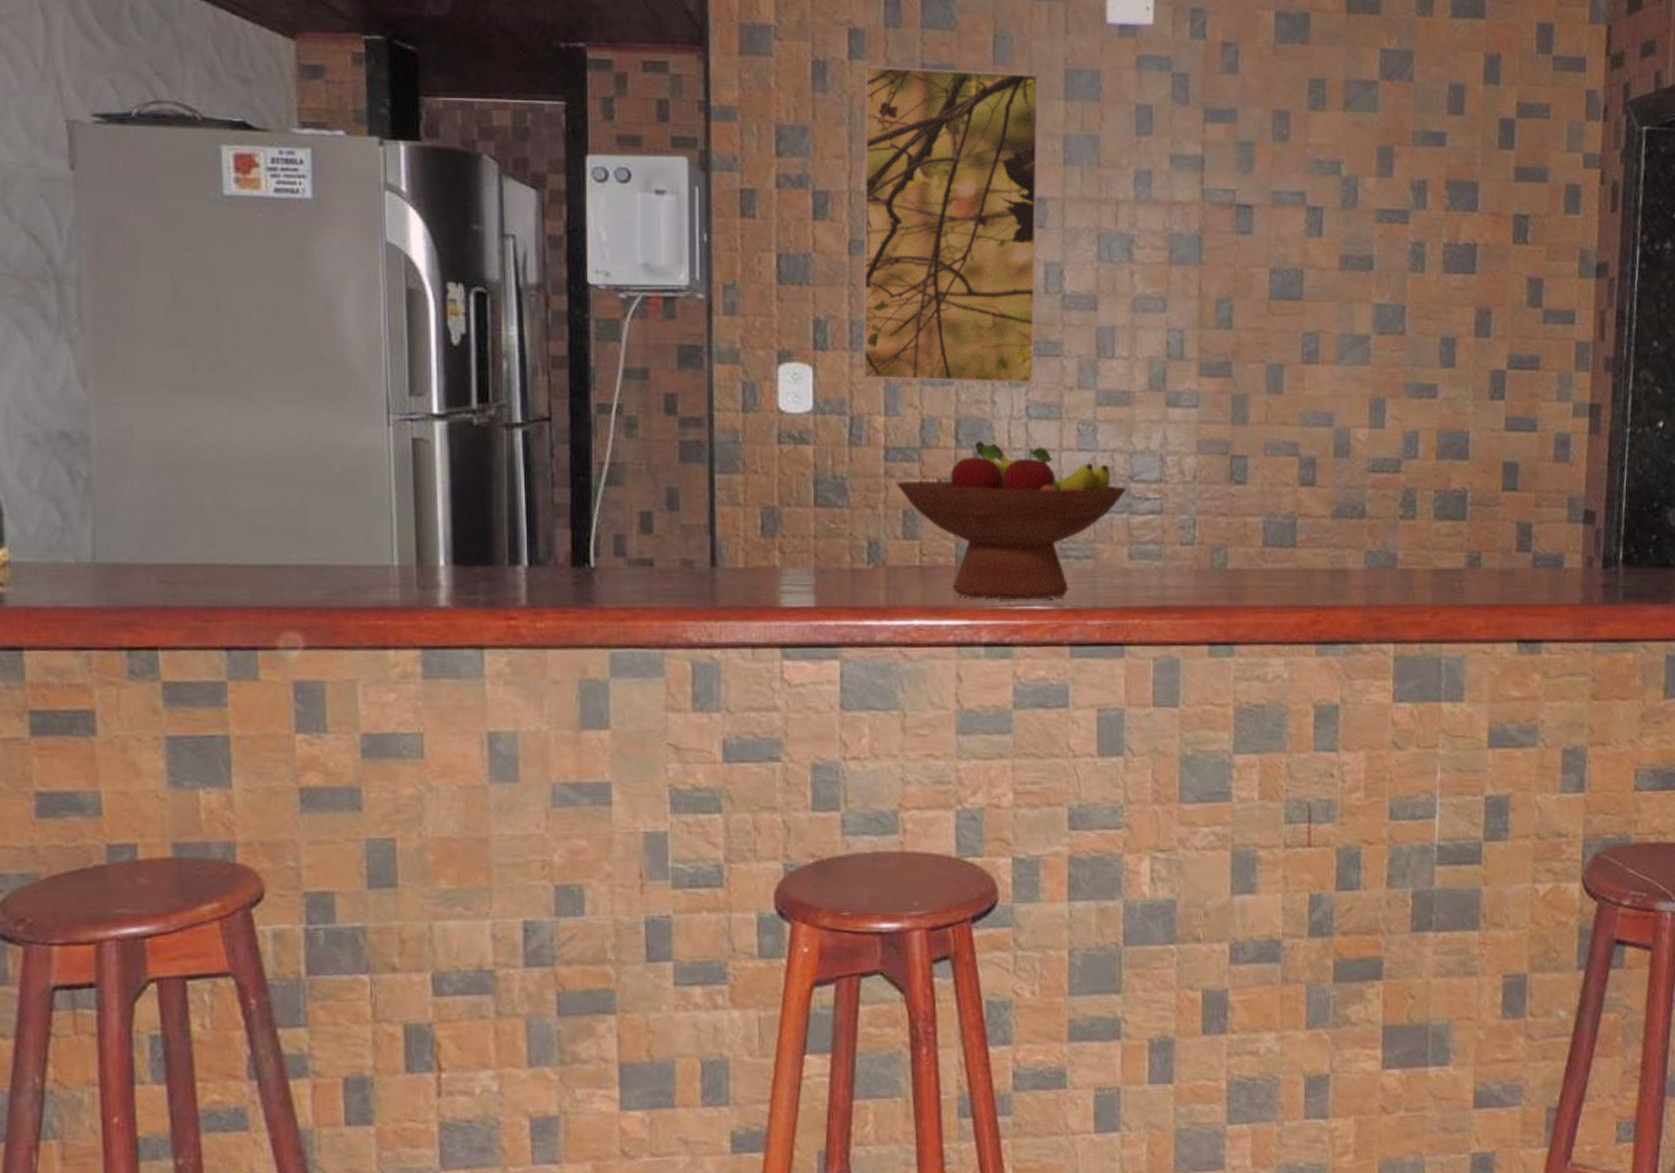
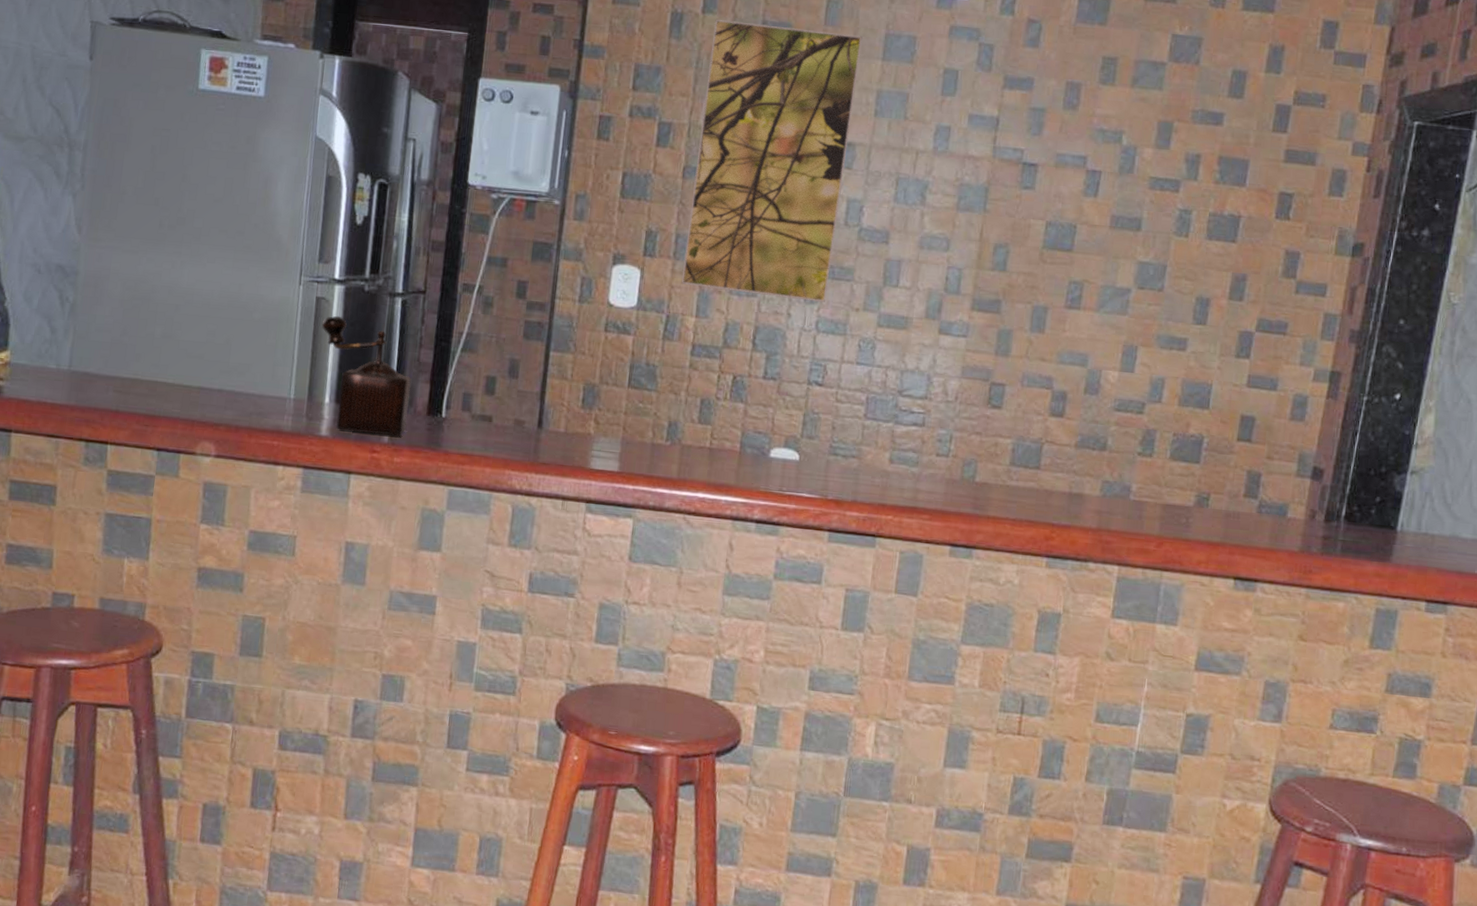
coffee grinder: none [423,458,548,598] -> present [321,315,411,437]
fruit bowl: present [895,440,1127,600] -> none [697,346,896,489]

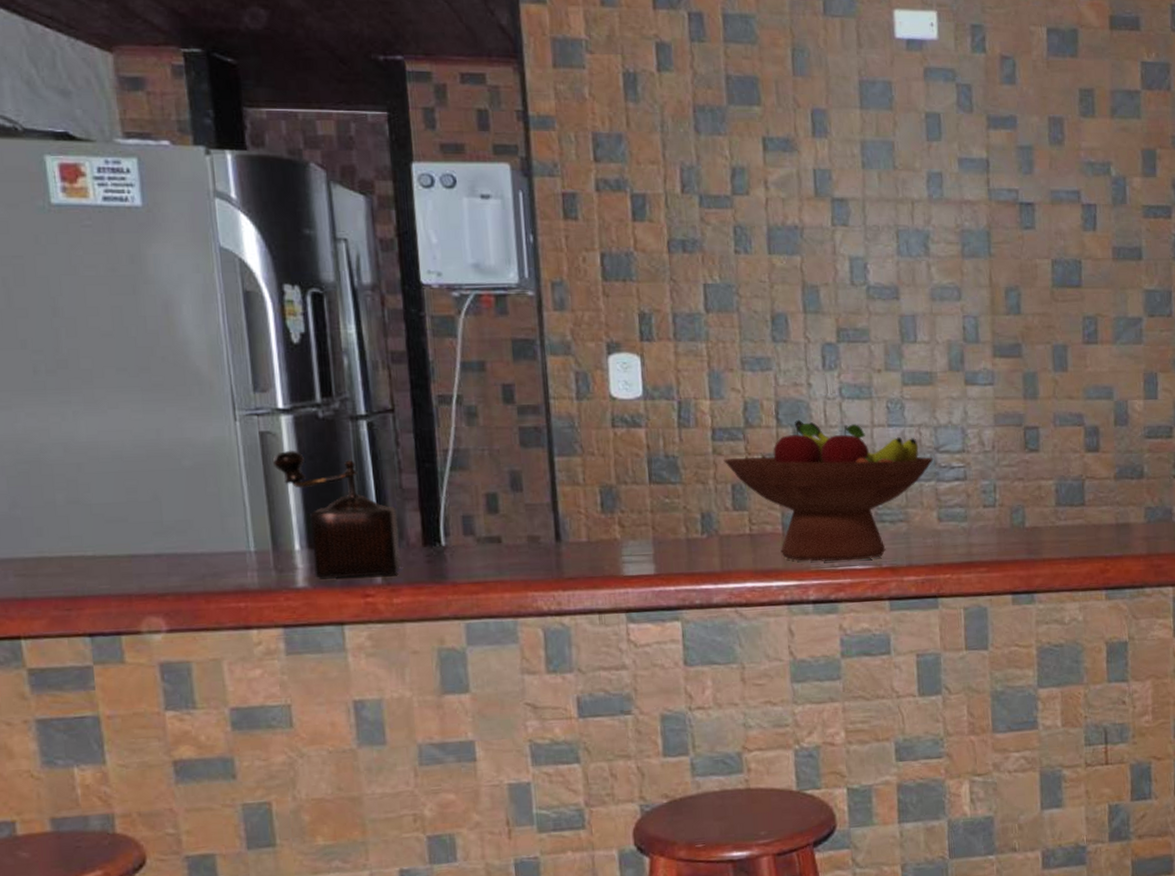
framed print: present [681,19,863,302] -> none [673,77,846,368]
fruit bowl: none [697,346,896,489] -> present [723,419,934,562]

